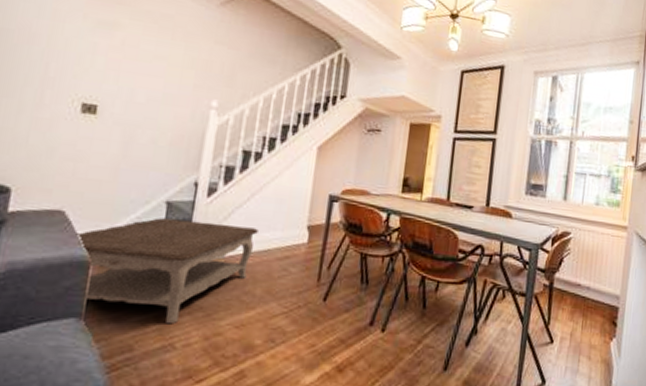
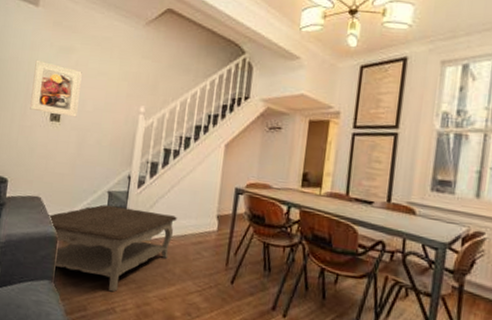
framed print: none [49,33,131,110] -> present [30,59,82,118]

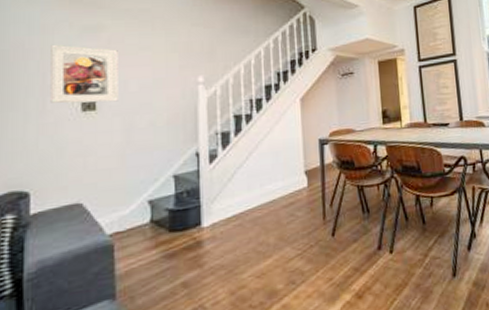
coffee table: present [48,204,177,292] -> none [96,183,261,288]

